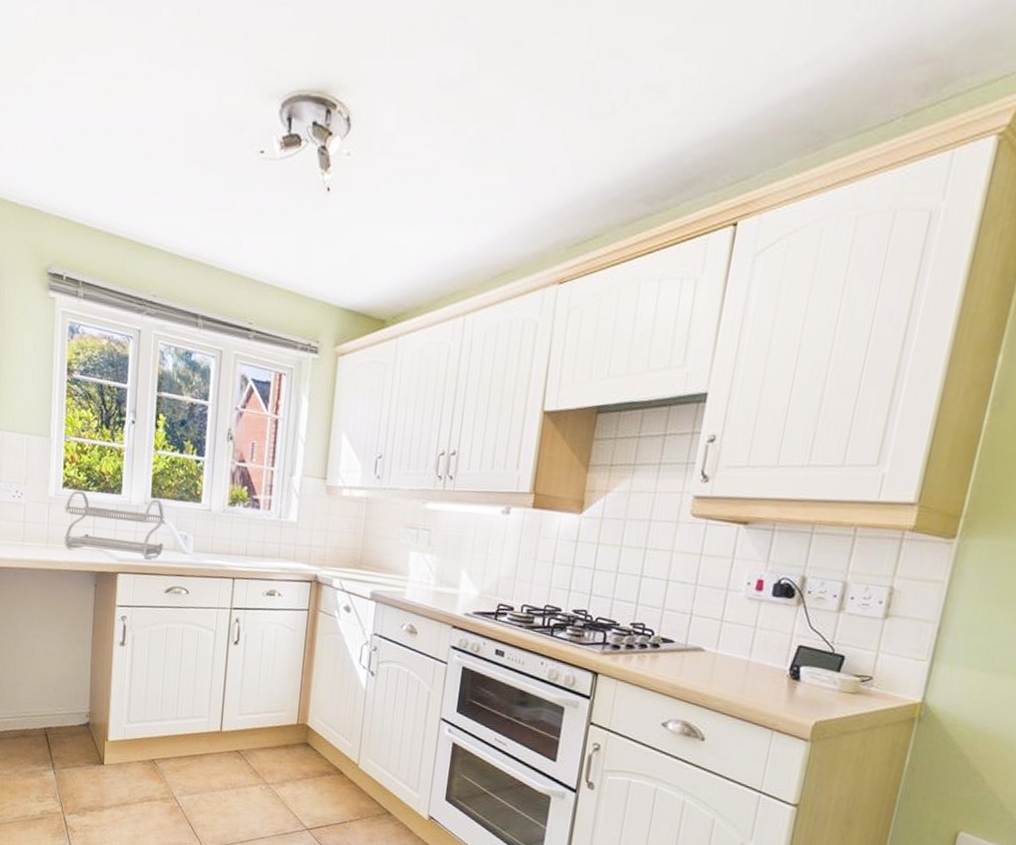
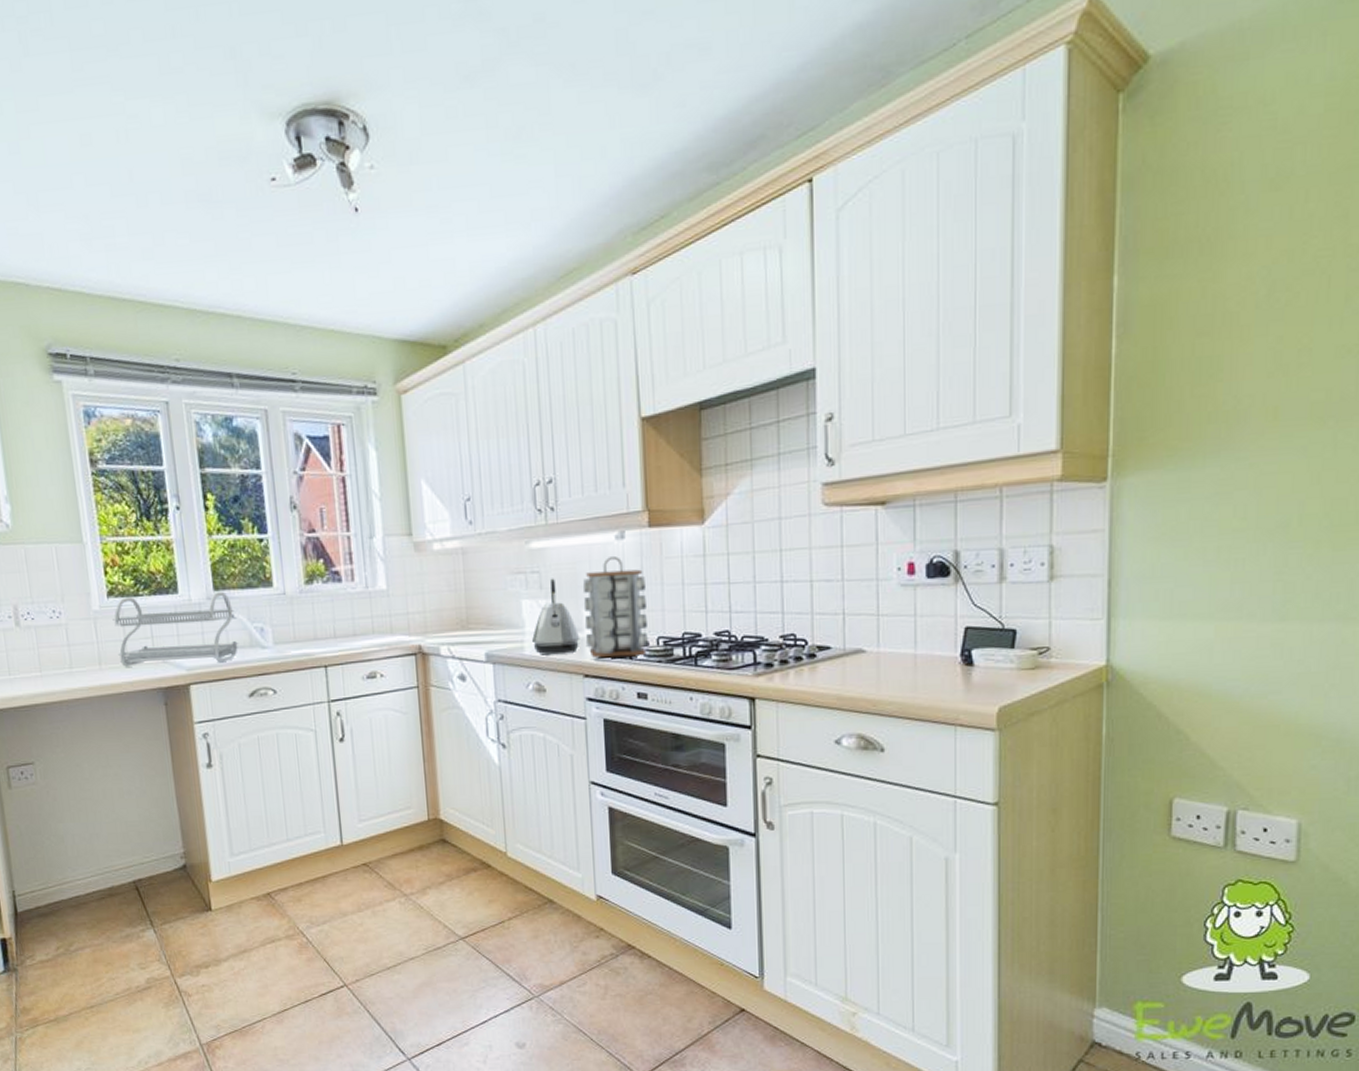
kettle: none [413,537,455,606] -> present [532,578,580,655]
spice rack: none [458,527,521,619] -> present [582,555,648,659]

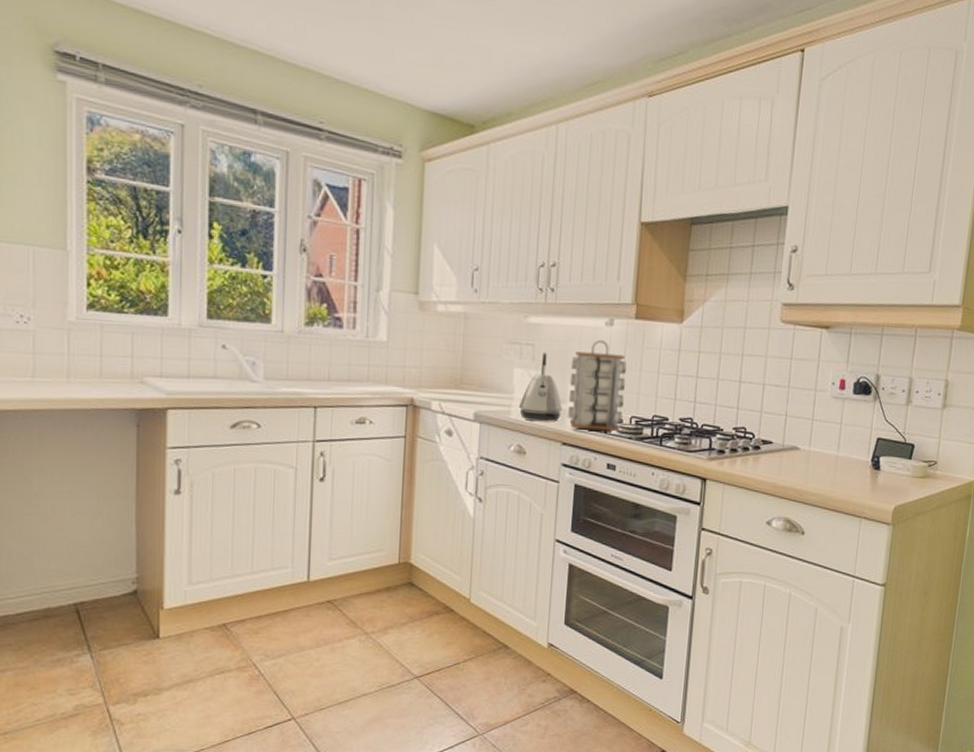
dish rack: present [112,591,239,667] -> none [89,312,227,391]

